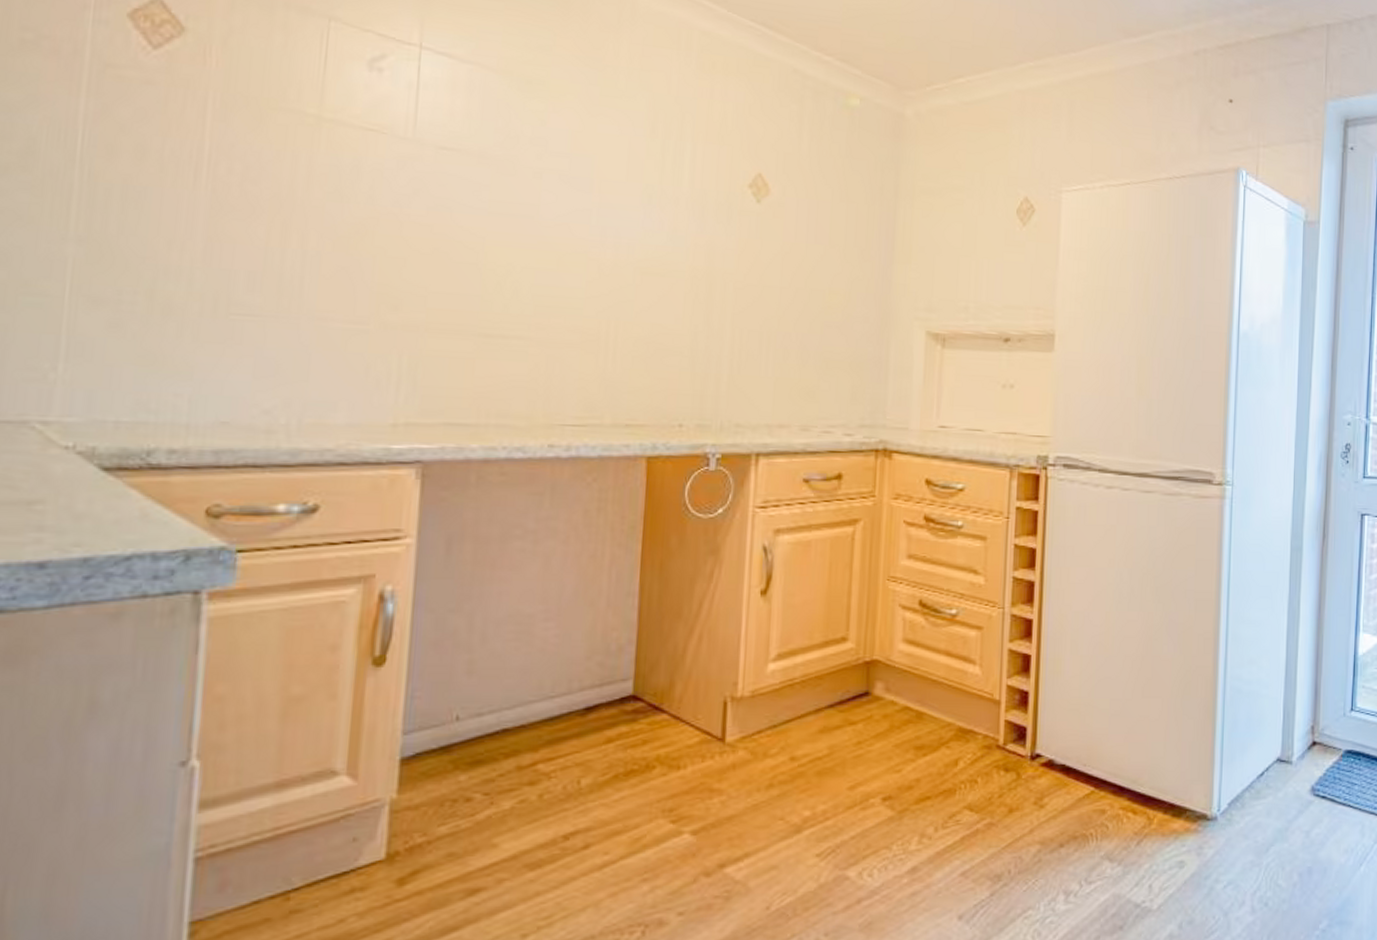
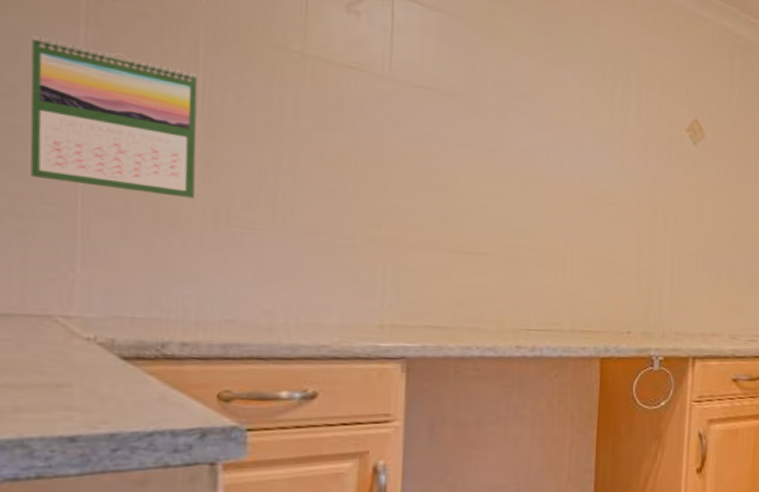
calendar: none [16,110,204,284] -> present [30,36,198,199]

